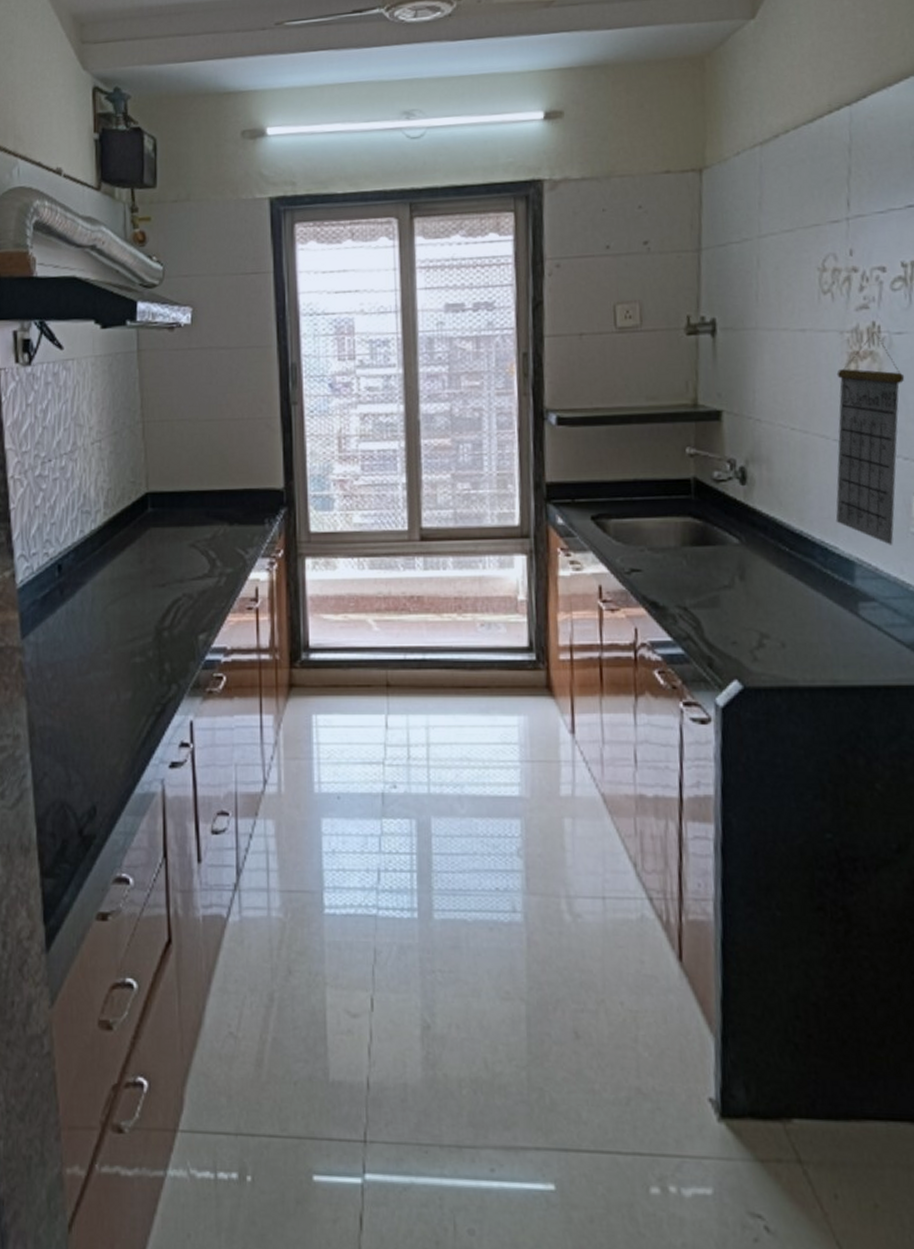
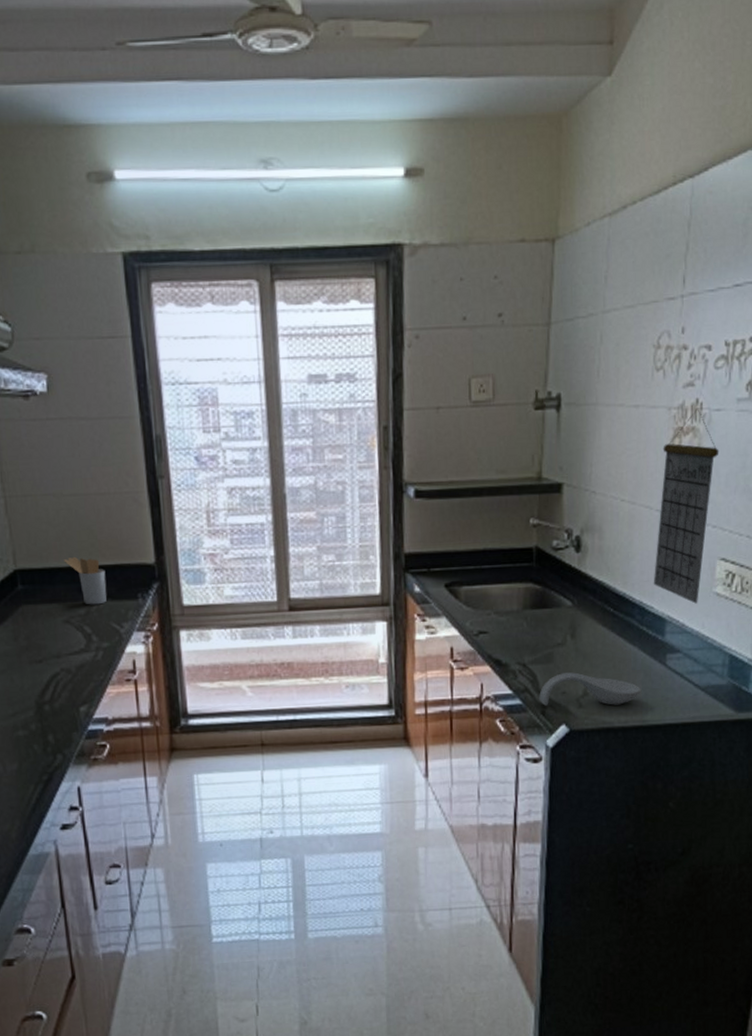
utensil holder: none [194,480,234,530] -> present [64,556,107,605]
spoon rest: none [704,619,829,660] -> present [539,672,641,706]

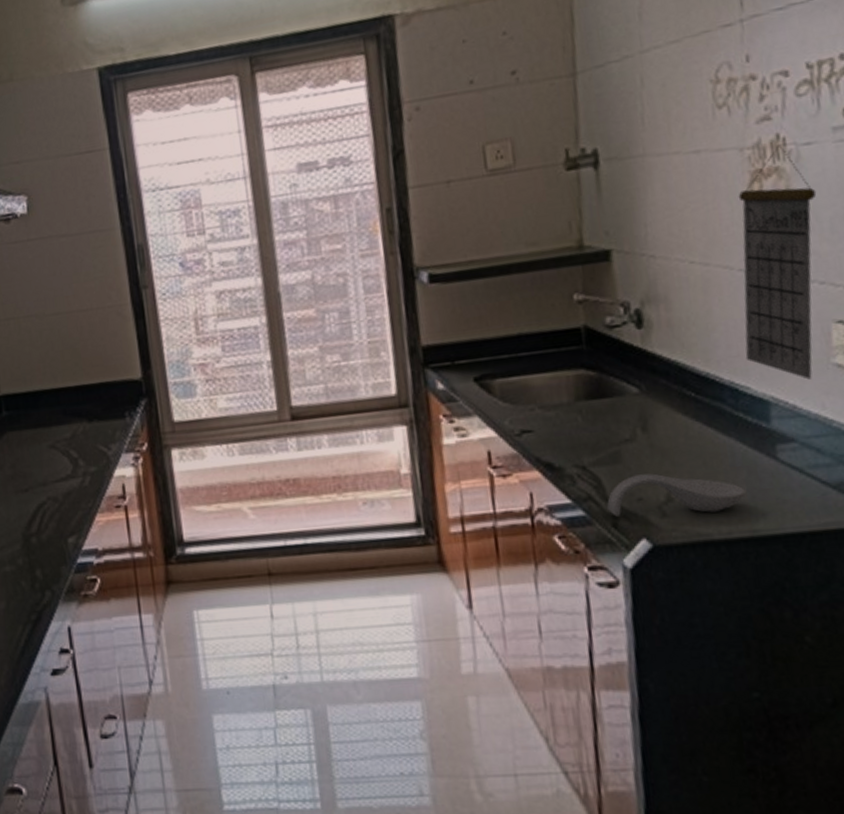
utensil holder: present [64,556,107,605] -> none [47,377,93,428]

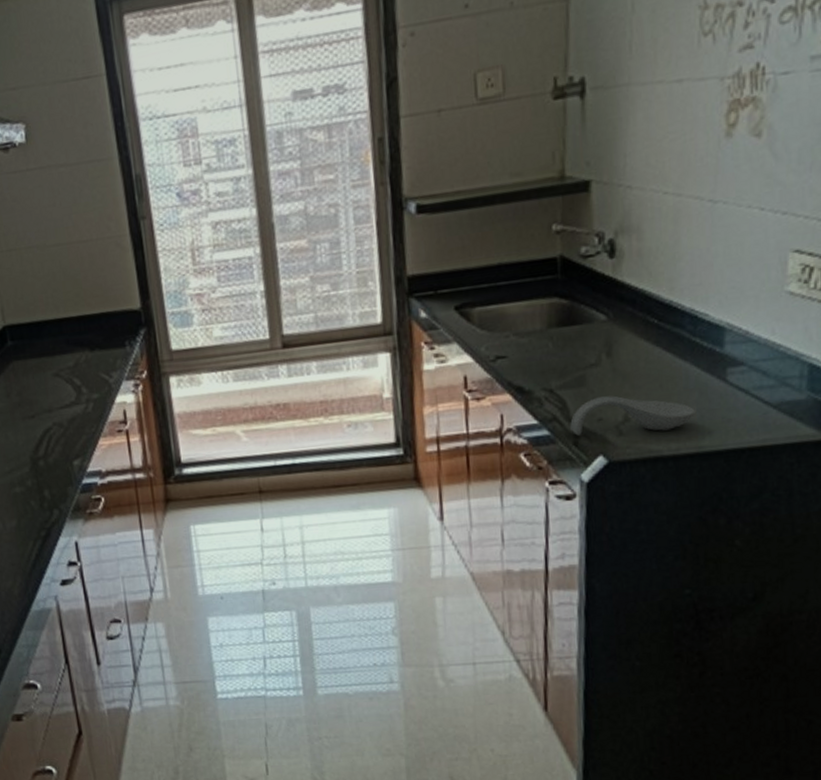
calendar: present [738,144,817,380] -> none [707,73,789,307]

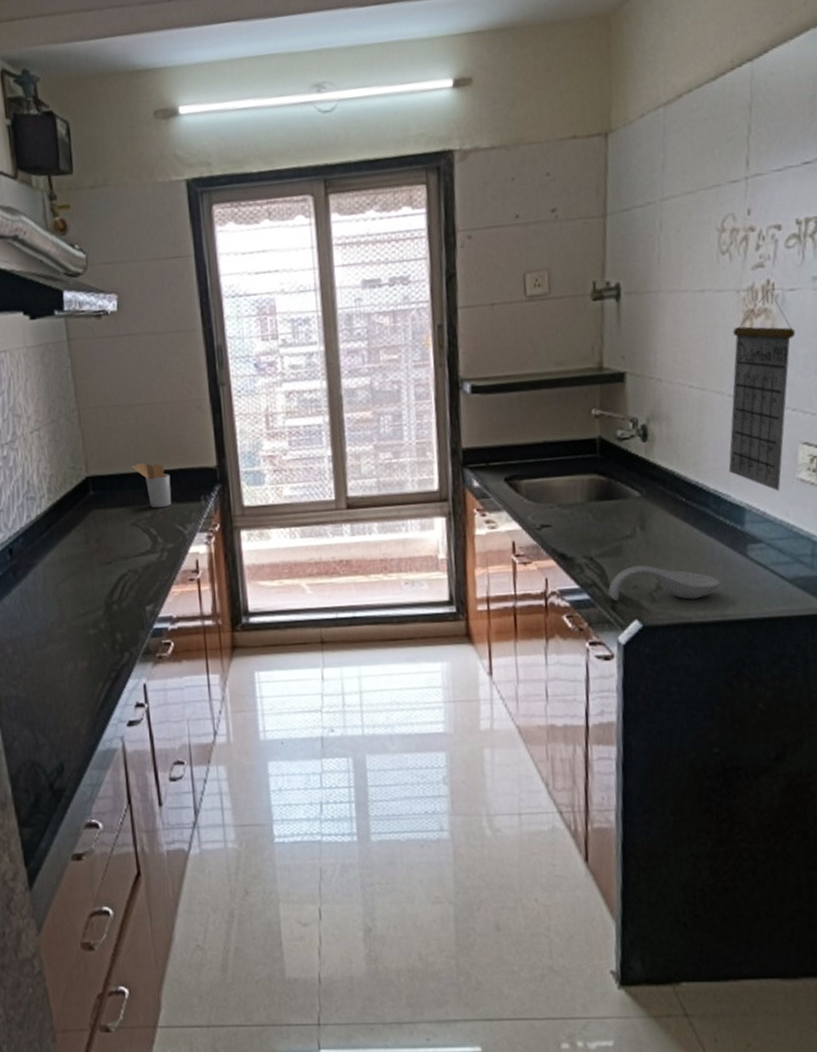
utensil holder: none [50,307,94,357] -> present [131,462,172,508]
calendar: none [707,73,789,307] -> present [728,289,796,491]

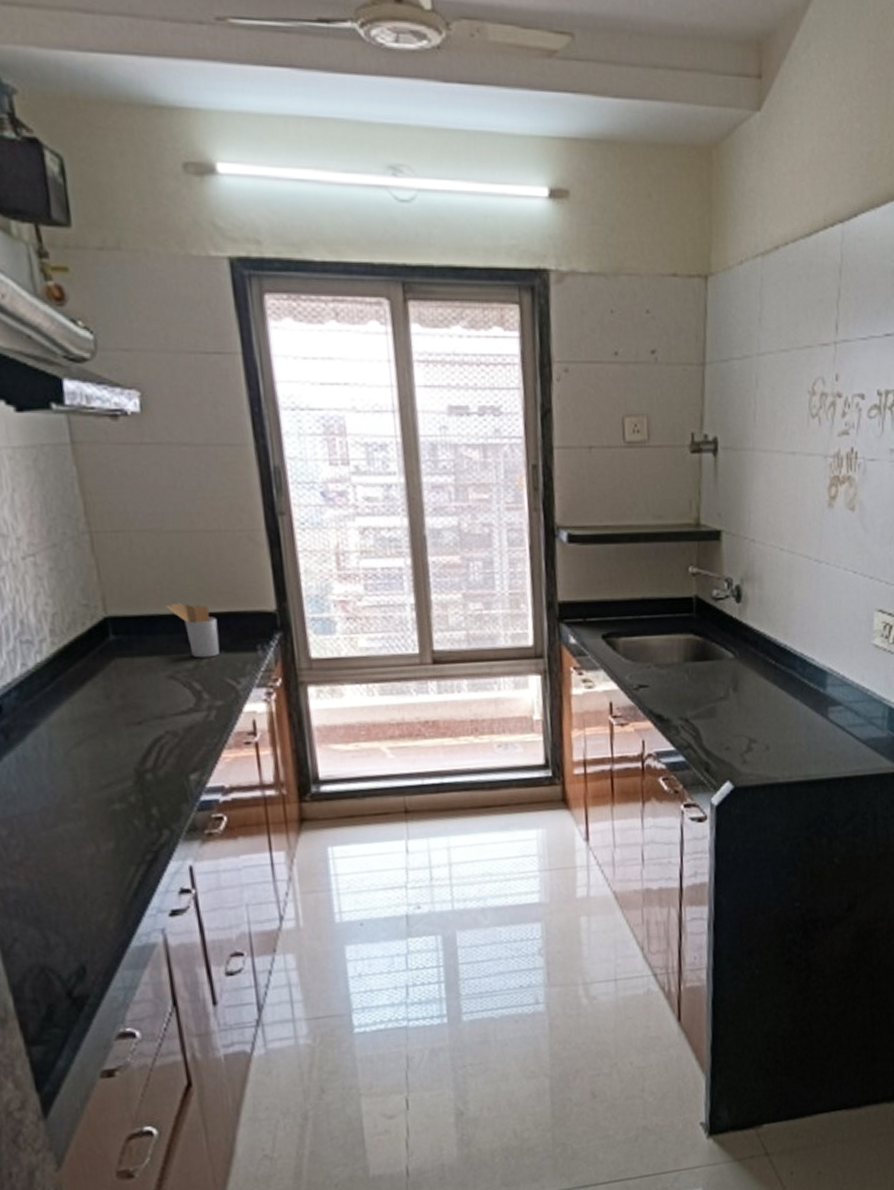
spoon rest: present [608,565,720,601] -> none [702,727,804,762]
calendar: present [728,289,796,491] -> none [813,457,875,656]

